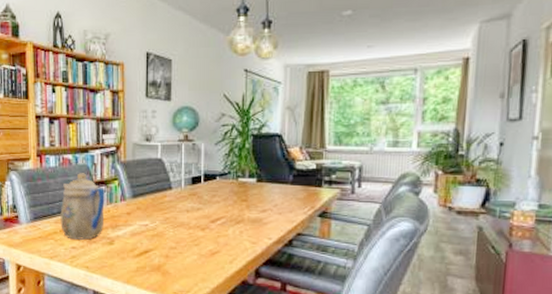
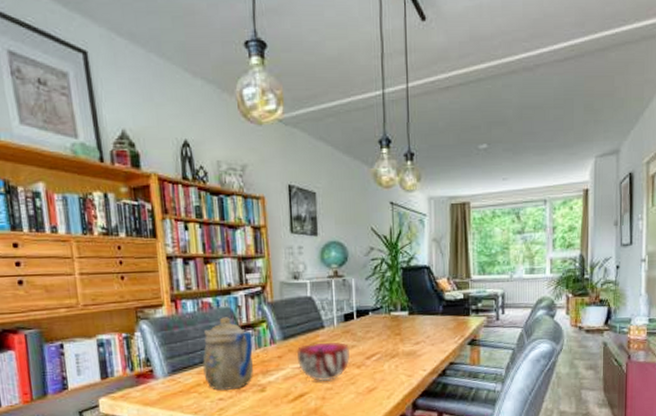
decorative bowl: none [144,203,196,241] -> present [296,341,351,382]

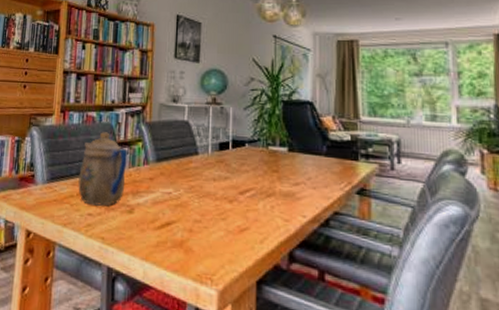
decorative bowl: present [296,341,351,382] -> none [168,169,223,213]

